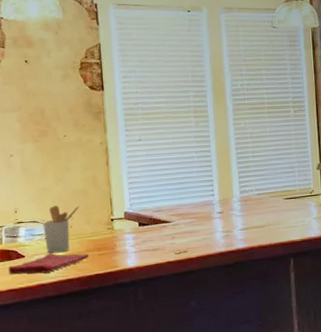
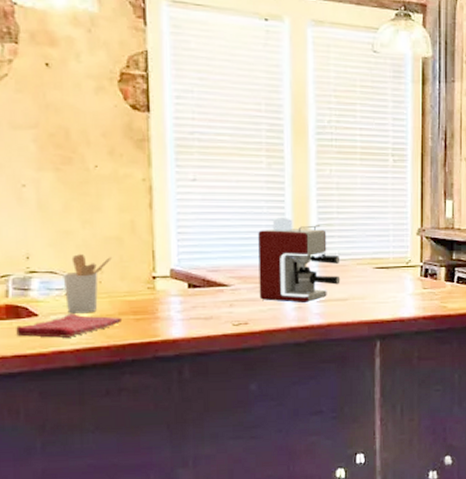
coffee maker: none [191,163,259,232] -> present [258,216,341,304]

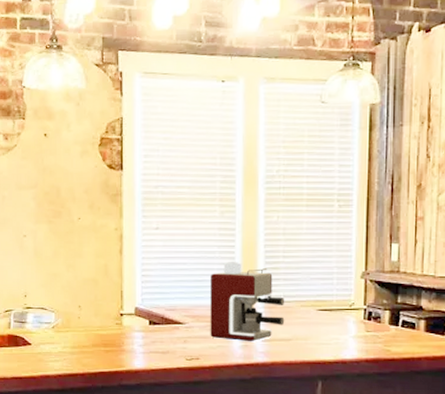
dish towel: present [16,314,121,338] -> none [15,344,94,364]
utensil holder: present [63,254,112,314] -> none [51,293,88,344]

